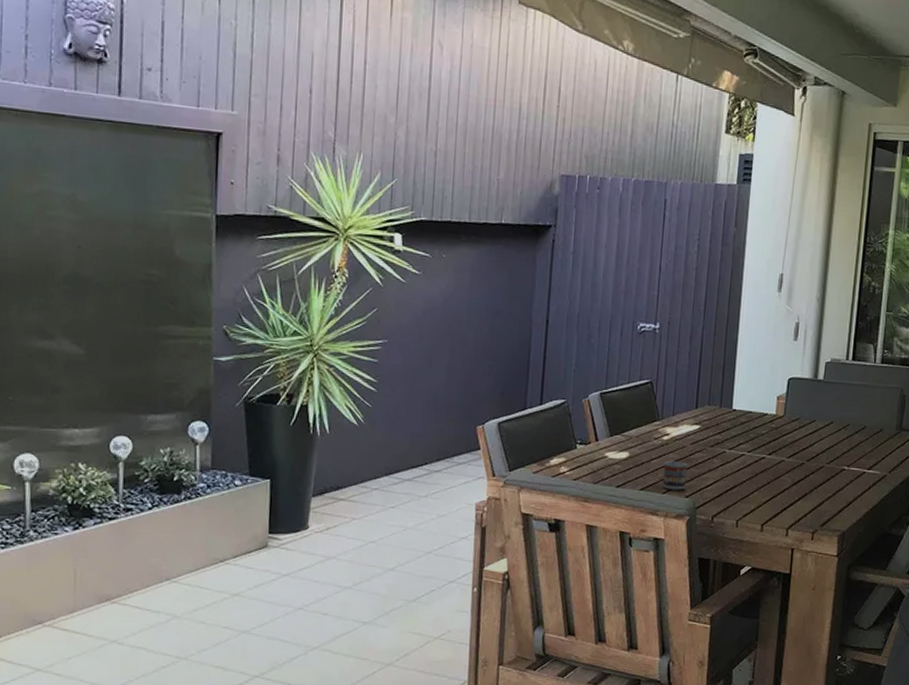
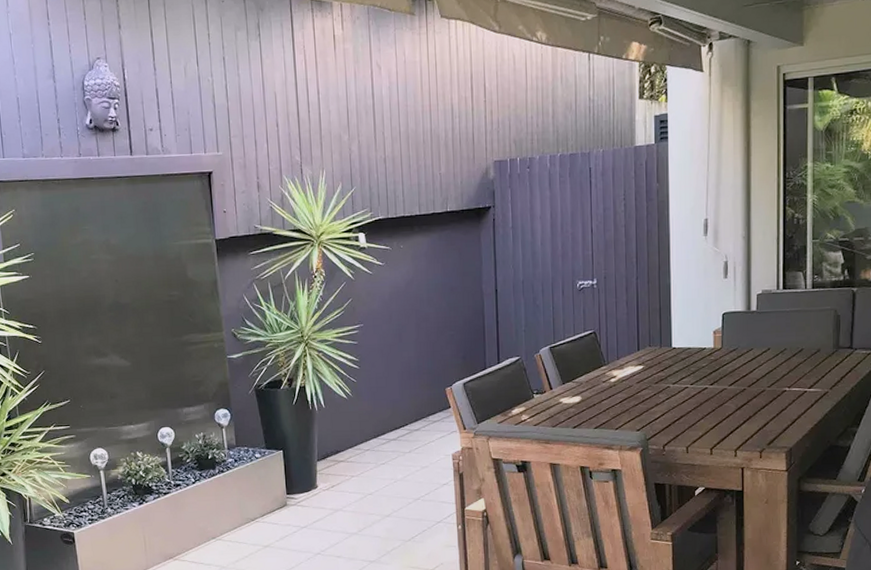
cup: present [663,461,687,490] -> none [613,400,636,426]

